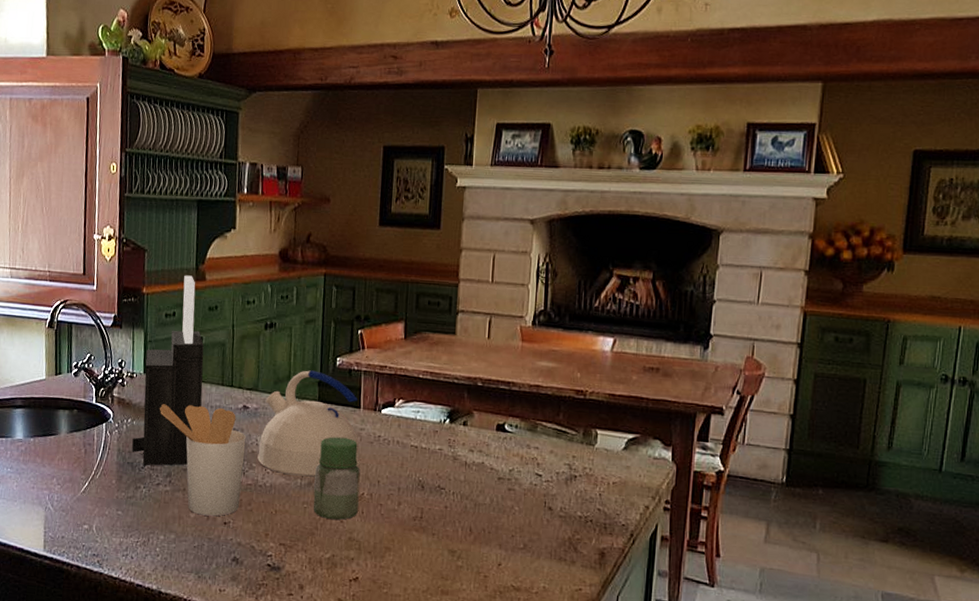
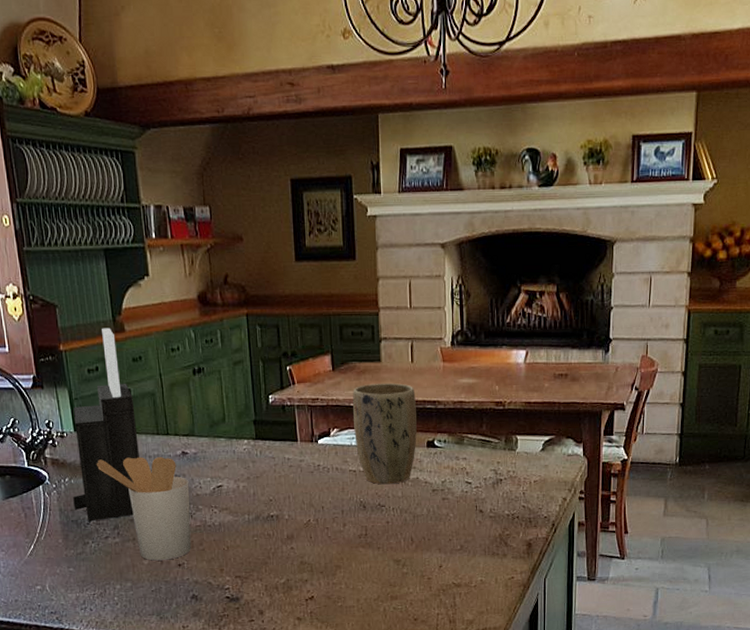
kettle: present [257,370,360,477] -> none [203,410,303,512]
jar: present [313,436,361,520] -> none [261,470,306,547]
plant pot: none [420,356,489,466] -> present [353,382,417,485]

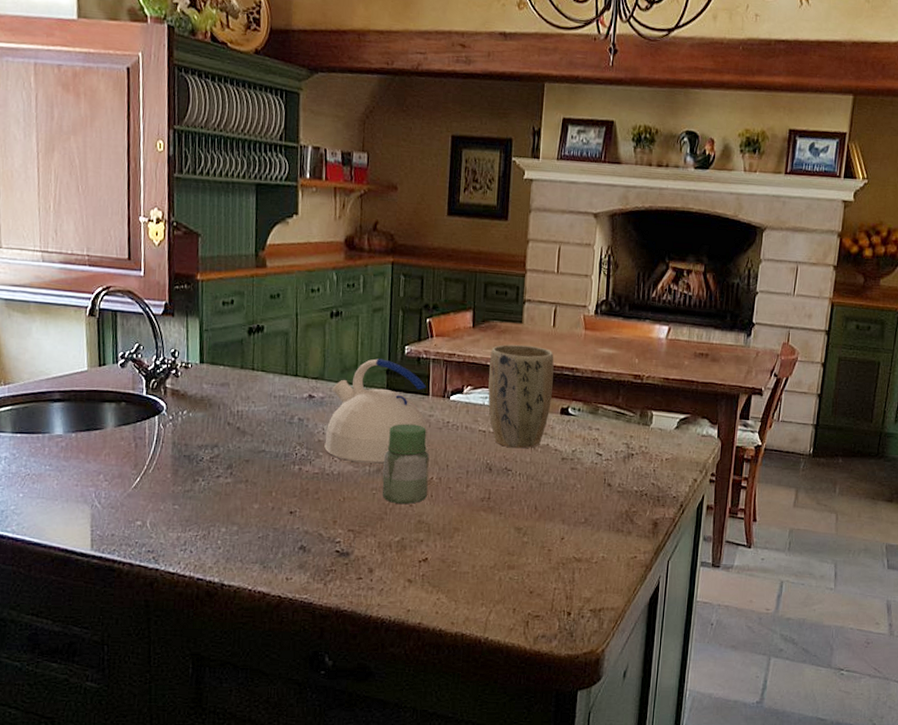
knife block: present [73,328,139,522] -> none [188,261,266,459]
utensil holder: present [96,457,191,561] -> none [217,395,312,506]
kettle: none [203,410,303,512] -> present [324,359,429,464]
jar: none [261,470,306,547] -> present [382,423,430,504]

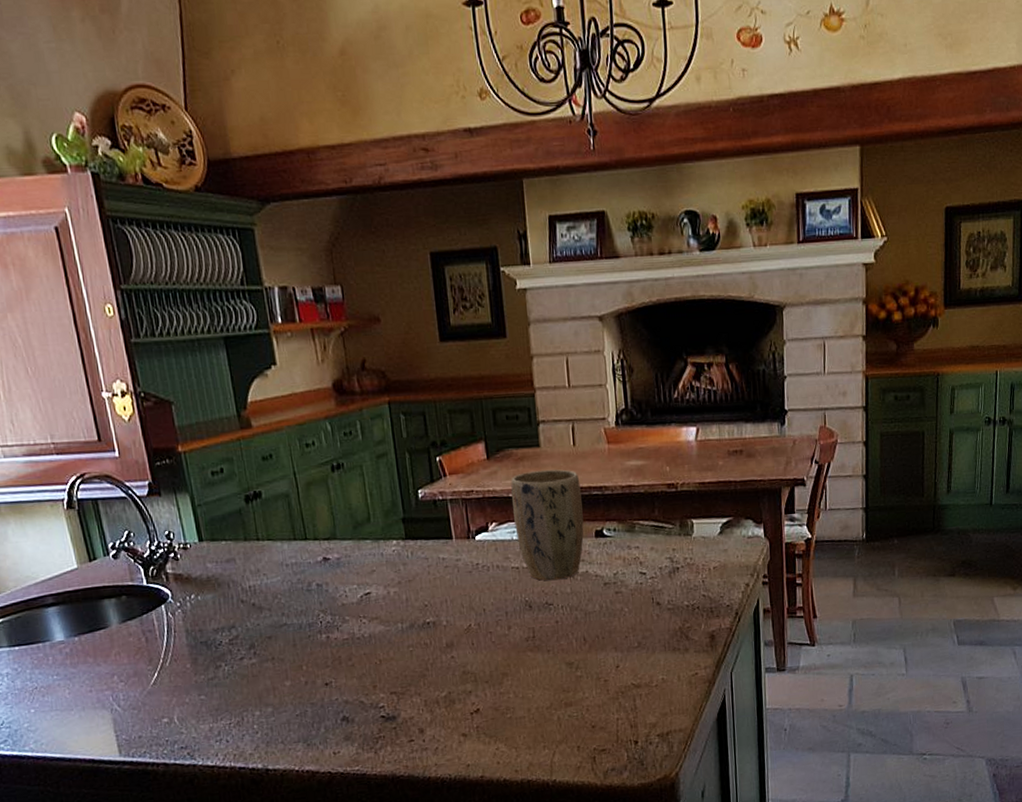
kettle: present [324,359,429,464] -> none [347,507,462,621]
jar: present [382,423,430,504] -> none [415,571,468,658]

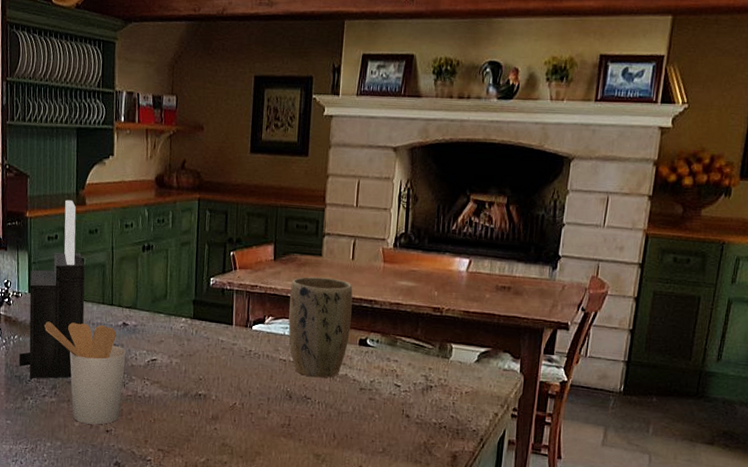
knife block: none [197,424,275,642] -> present [19,200,85,379]
utensil holder: none [225,565,339,682] -> present [44,321,126,425]

